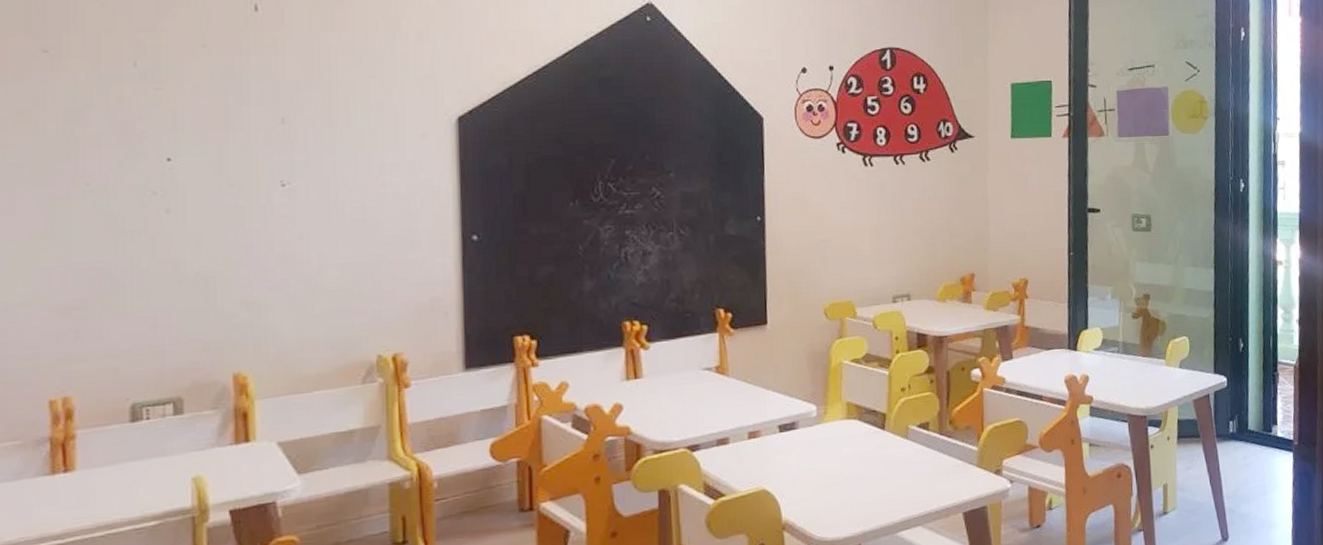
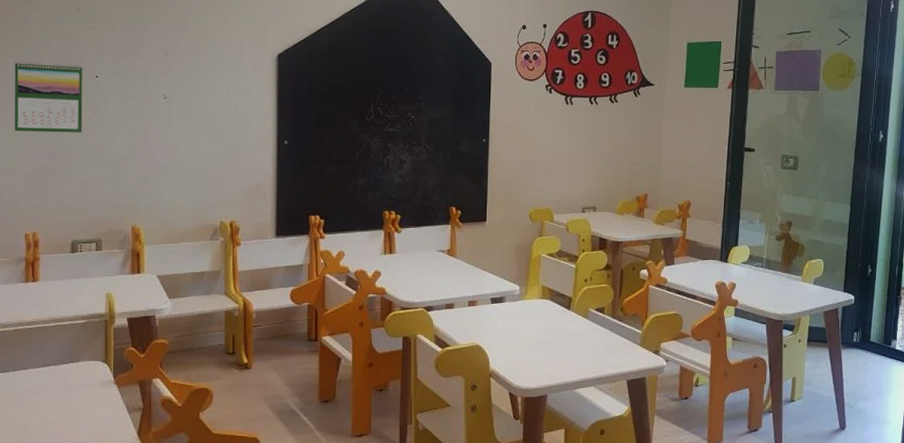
calendar: none [25,141,146,248] -> present [14,61,83,133]

